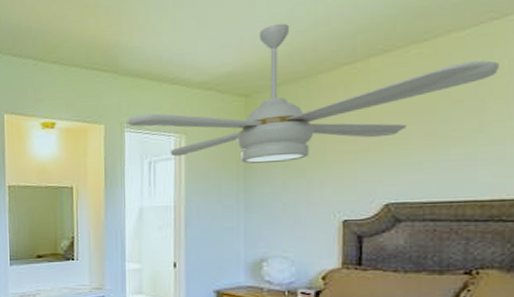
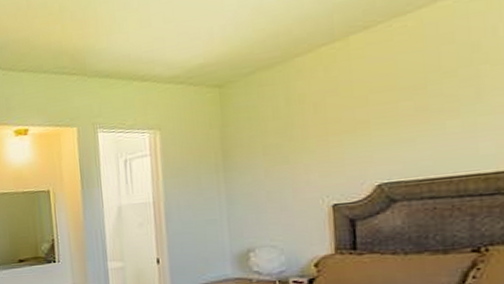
ceiling fan: present [126,23,499,164] -> none [98,9,493,154]

